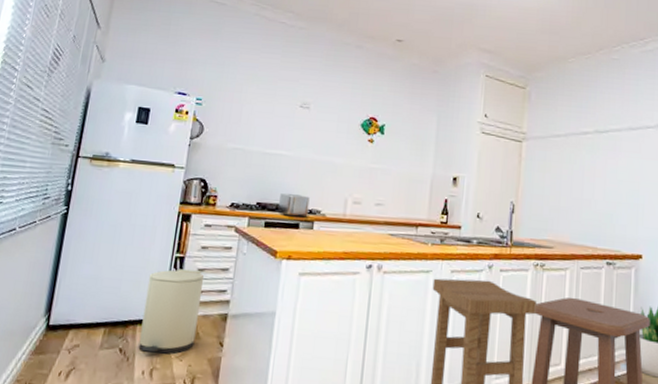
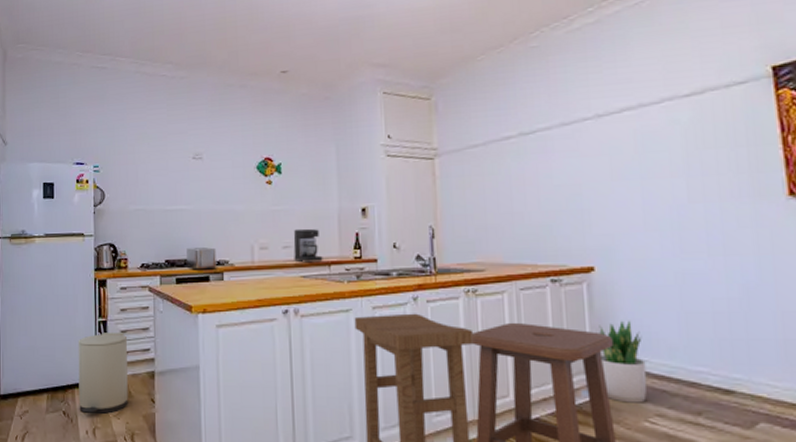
coffee maker: none [384,188,412,223] -> present [293,228,323,263]

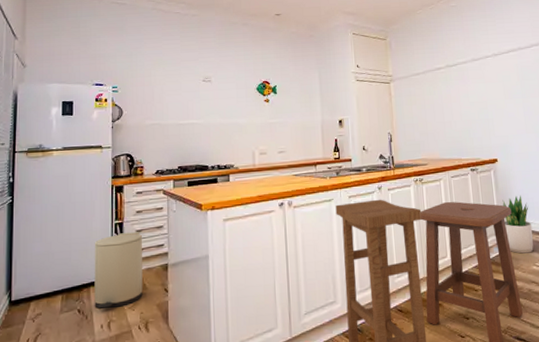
toaster: present [186,246,216,271] -> none [197,154,223,175]
coffee maker: present [293,228,323,263] -> none [287,136,310,164]

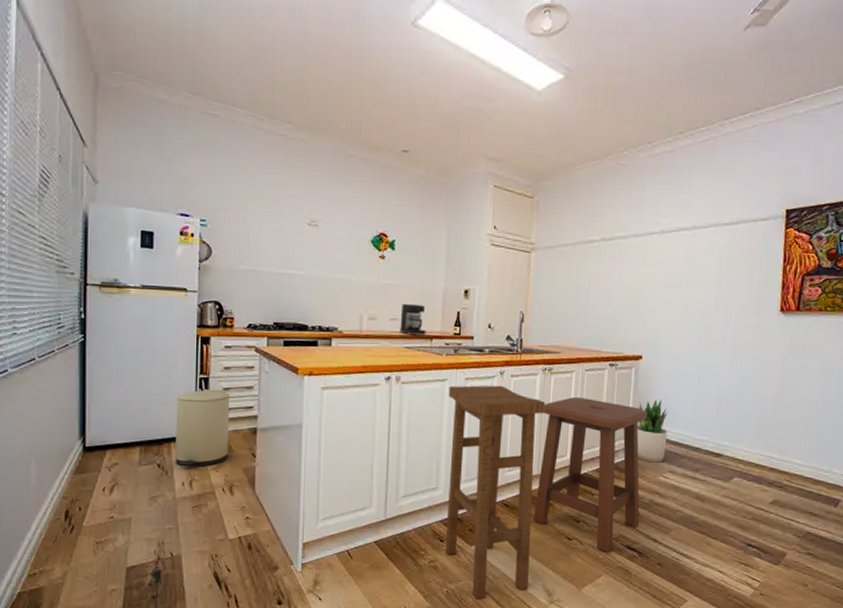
coffee maker: none [287,136,310,164] -> present [400,303,426,336]

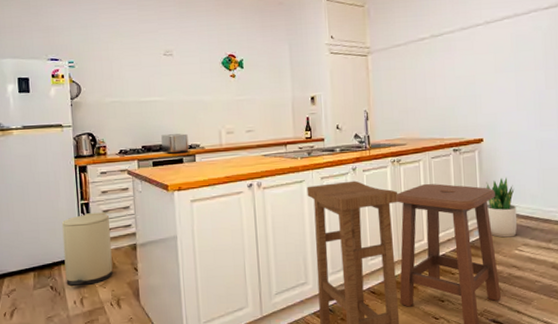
toaster: none [295,311,326,336] -> present [161,133,189,155]
coffee maker: present [400,303,426,336] -> none [255,114,280,144]

